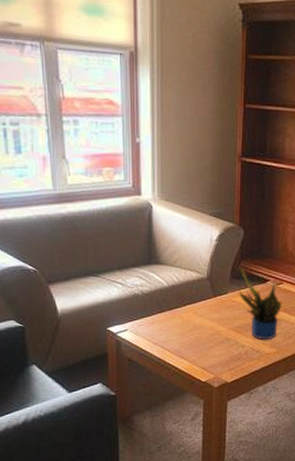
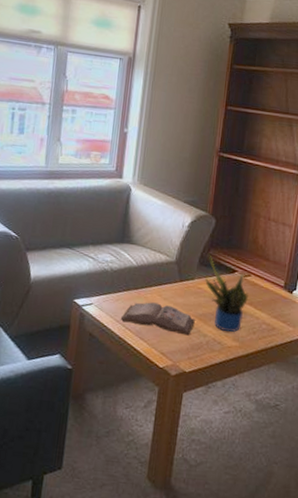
hardback book: none [158,321,232,349] -> present [120,302,195,336]

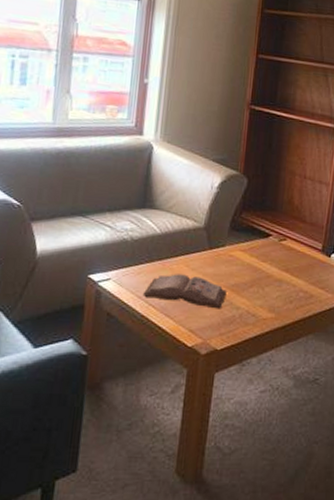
potted plant: present [204,253,248,333] -> none [236,217,284,303]

